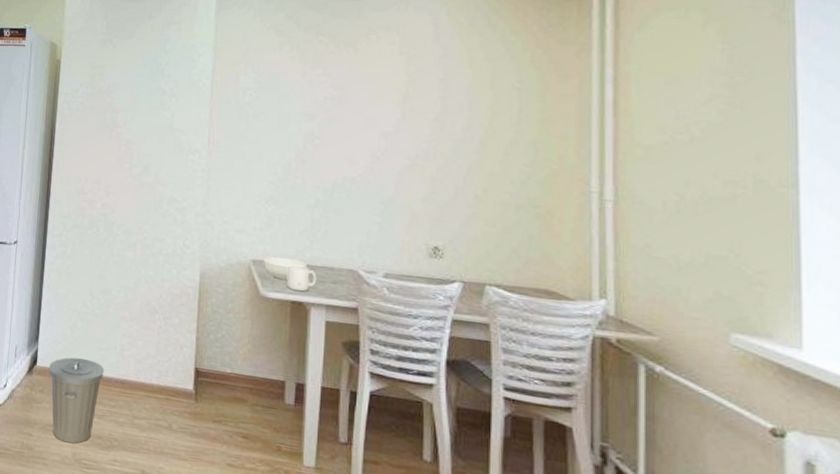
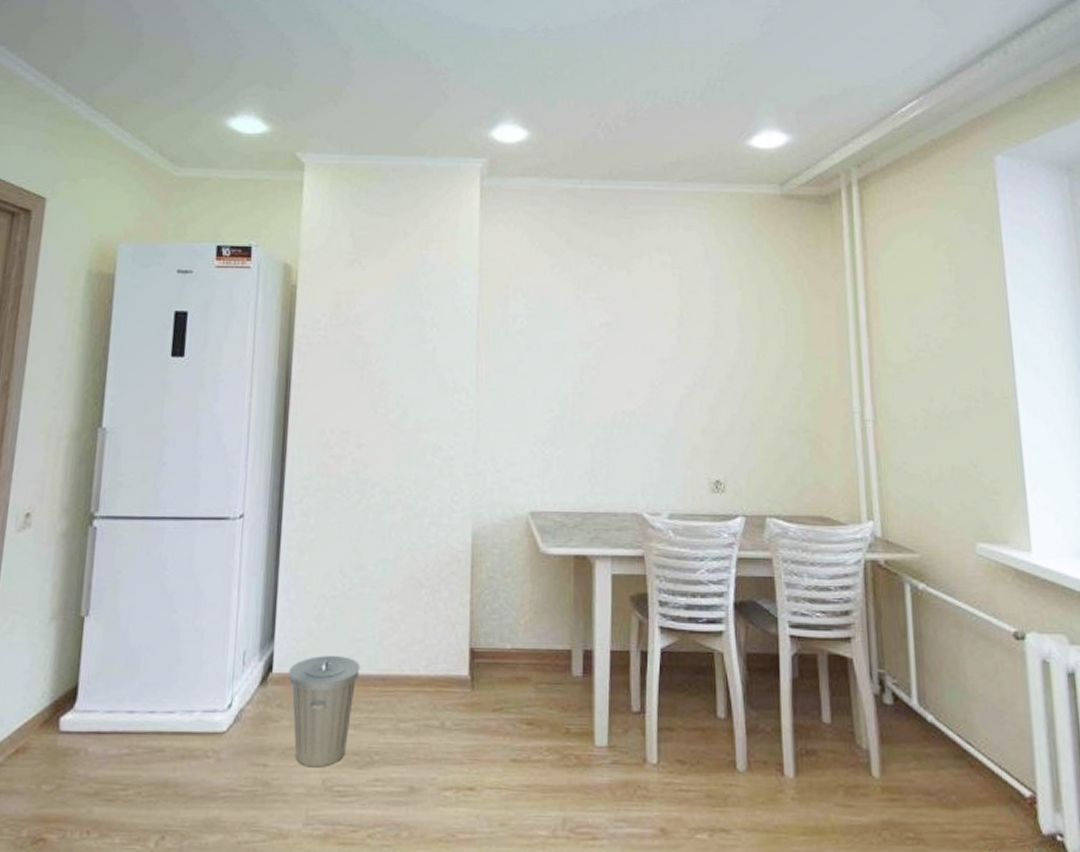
bowl: present [263,257,308,281] -> none [542,507,590,533]
mug: present [286,265,317,292] -> none [568,515,600,544]

